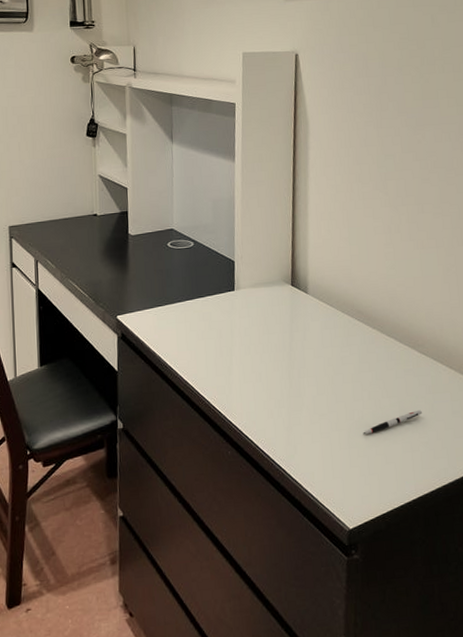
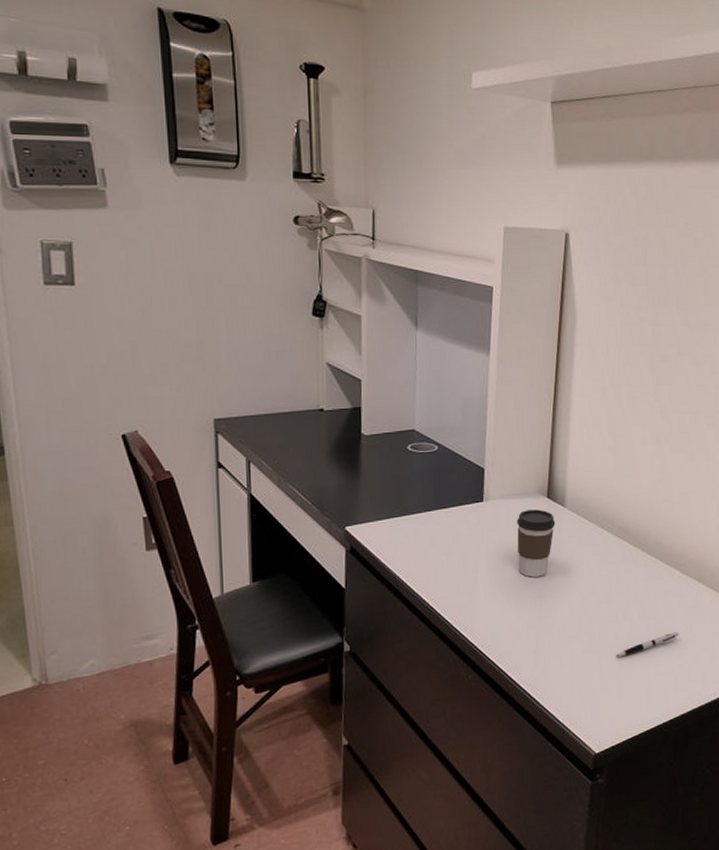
coffee cup: none [265,296,300,359] -> present [517,509,556,578]

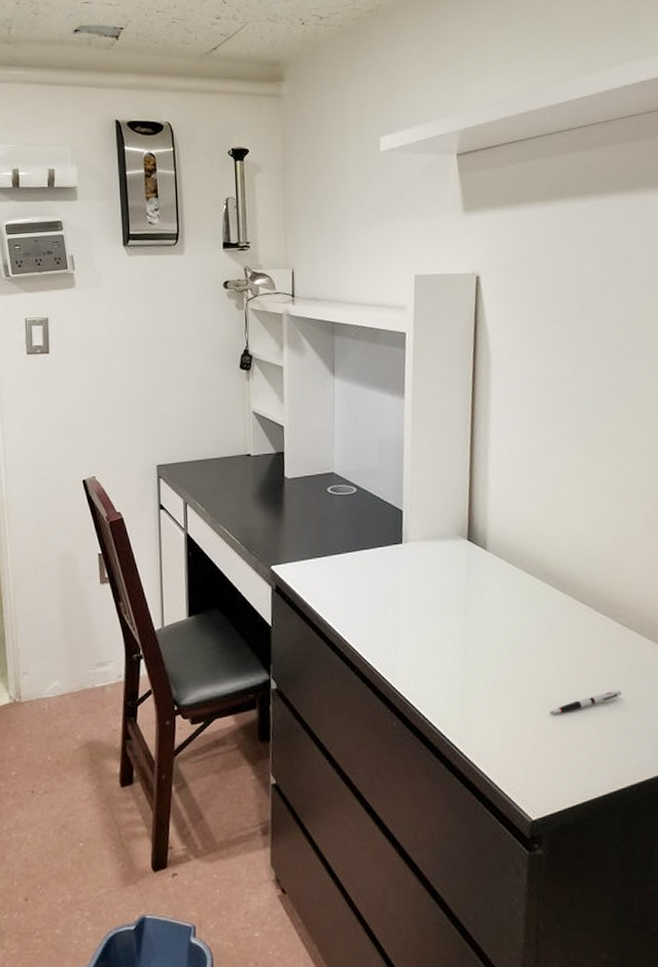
coffee cup: present [517,509,556,578] -> none [437,552,478,623]

